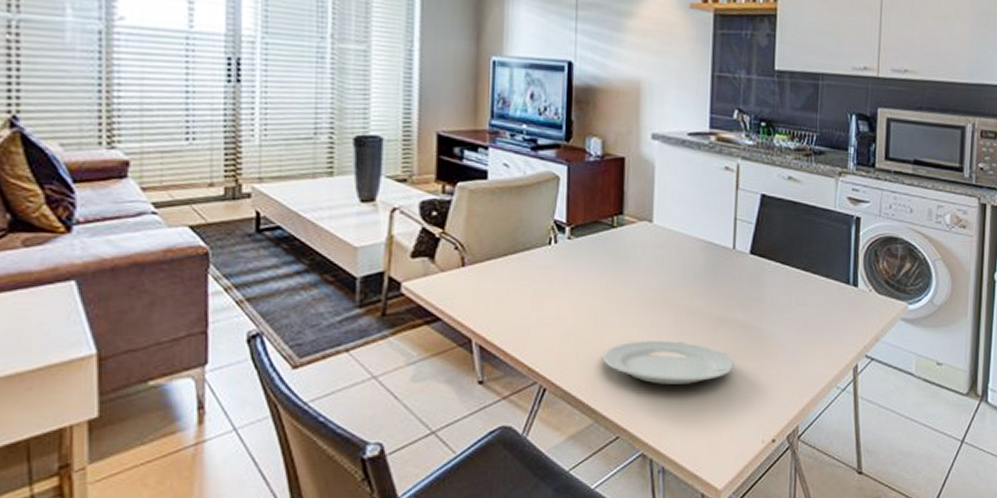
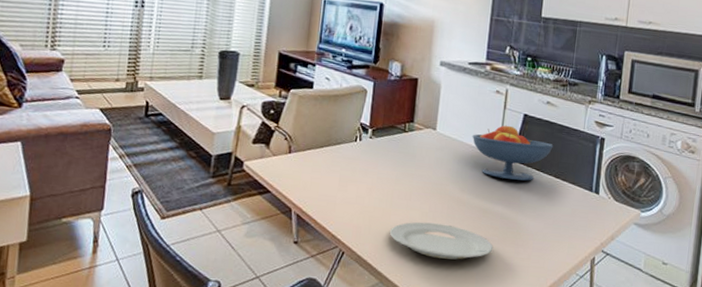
fruit bowl: none [698,209,800,278] -> present [472,125,553,181]

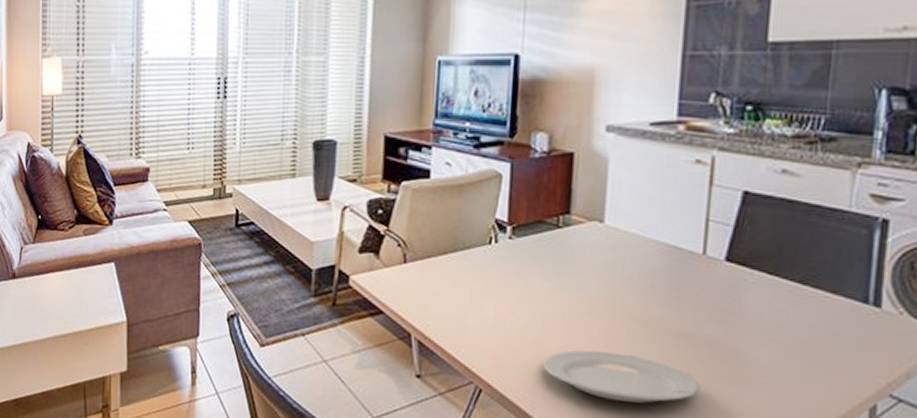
fruit bowl: present [472,125,553,181] -> none [659,209,796,290]

